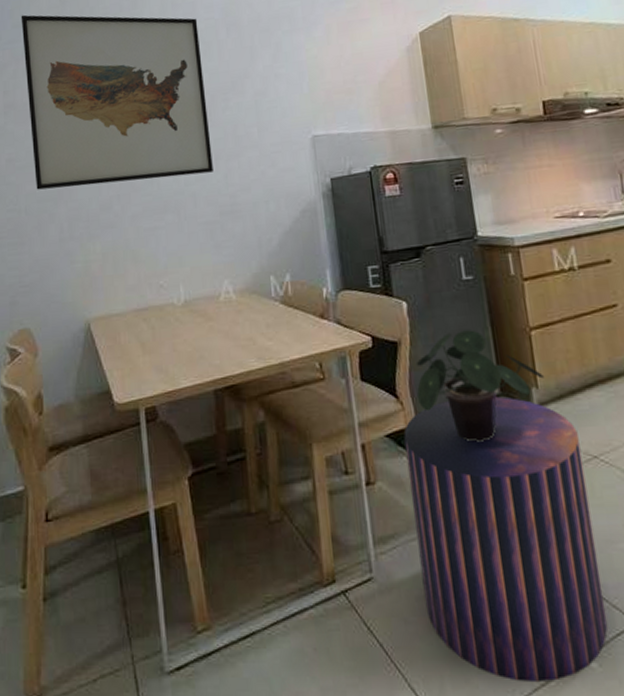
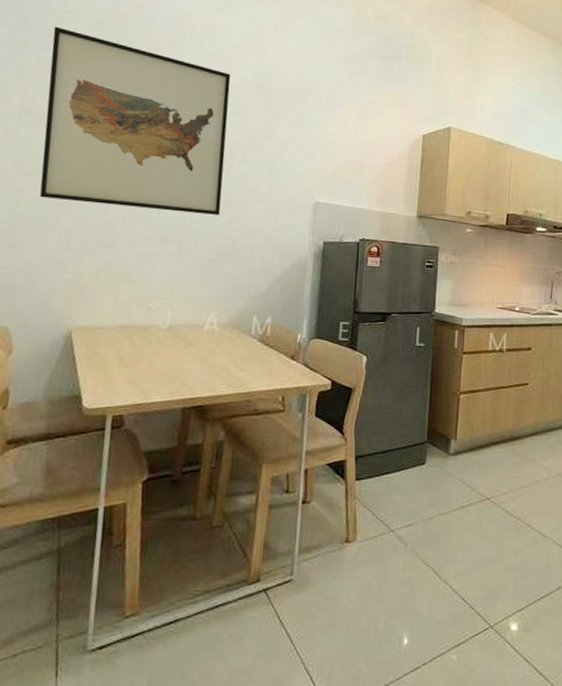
stool: present [403,396,608,683] -> none [332,441,479,669]
potted plant: present [416,330,544,442] -> none [360,386,463,478]

